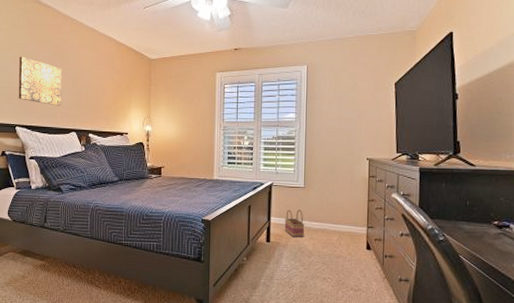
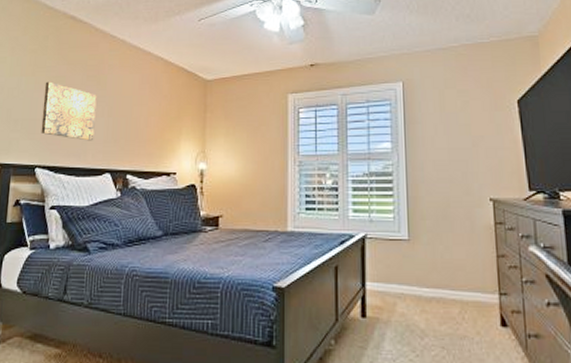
basket: present [284,209,305,238] -> none [384,270,413,311]

